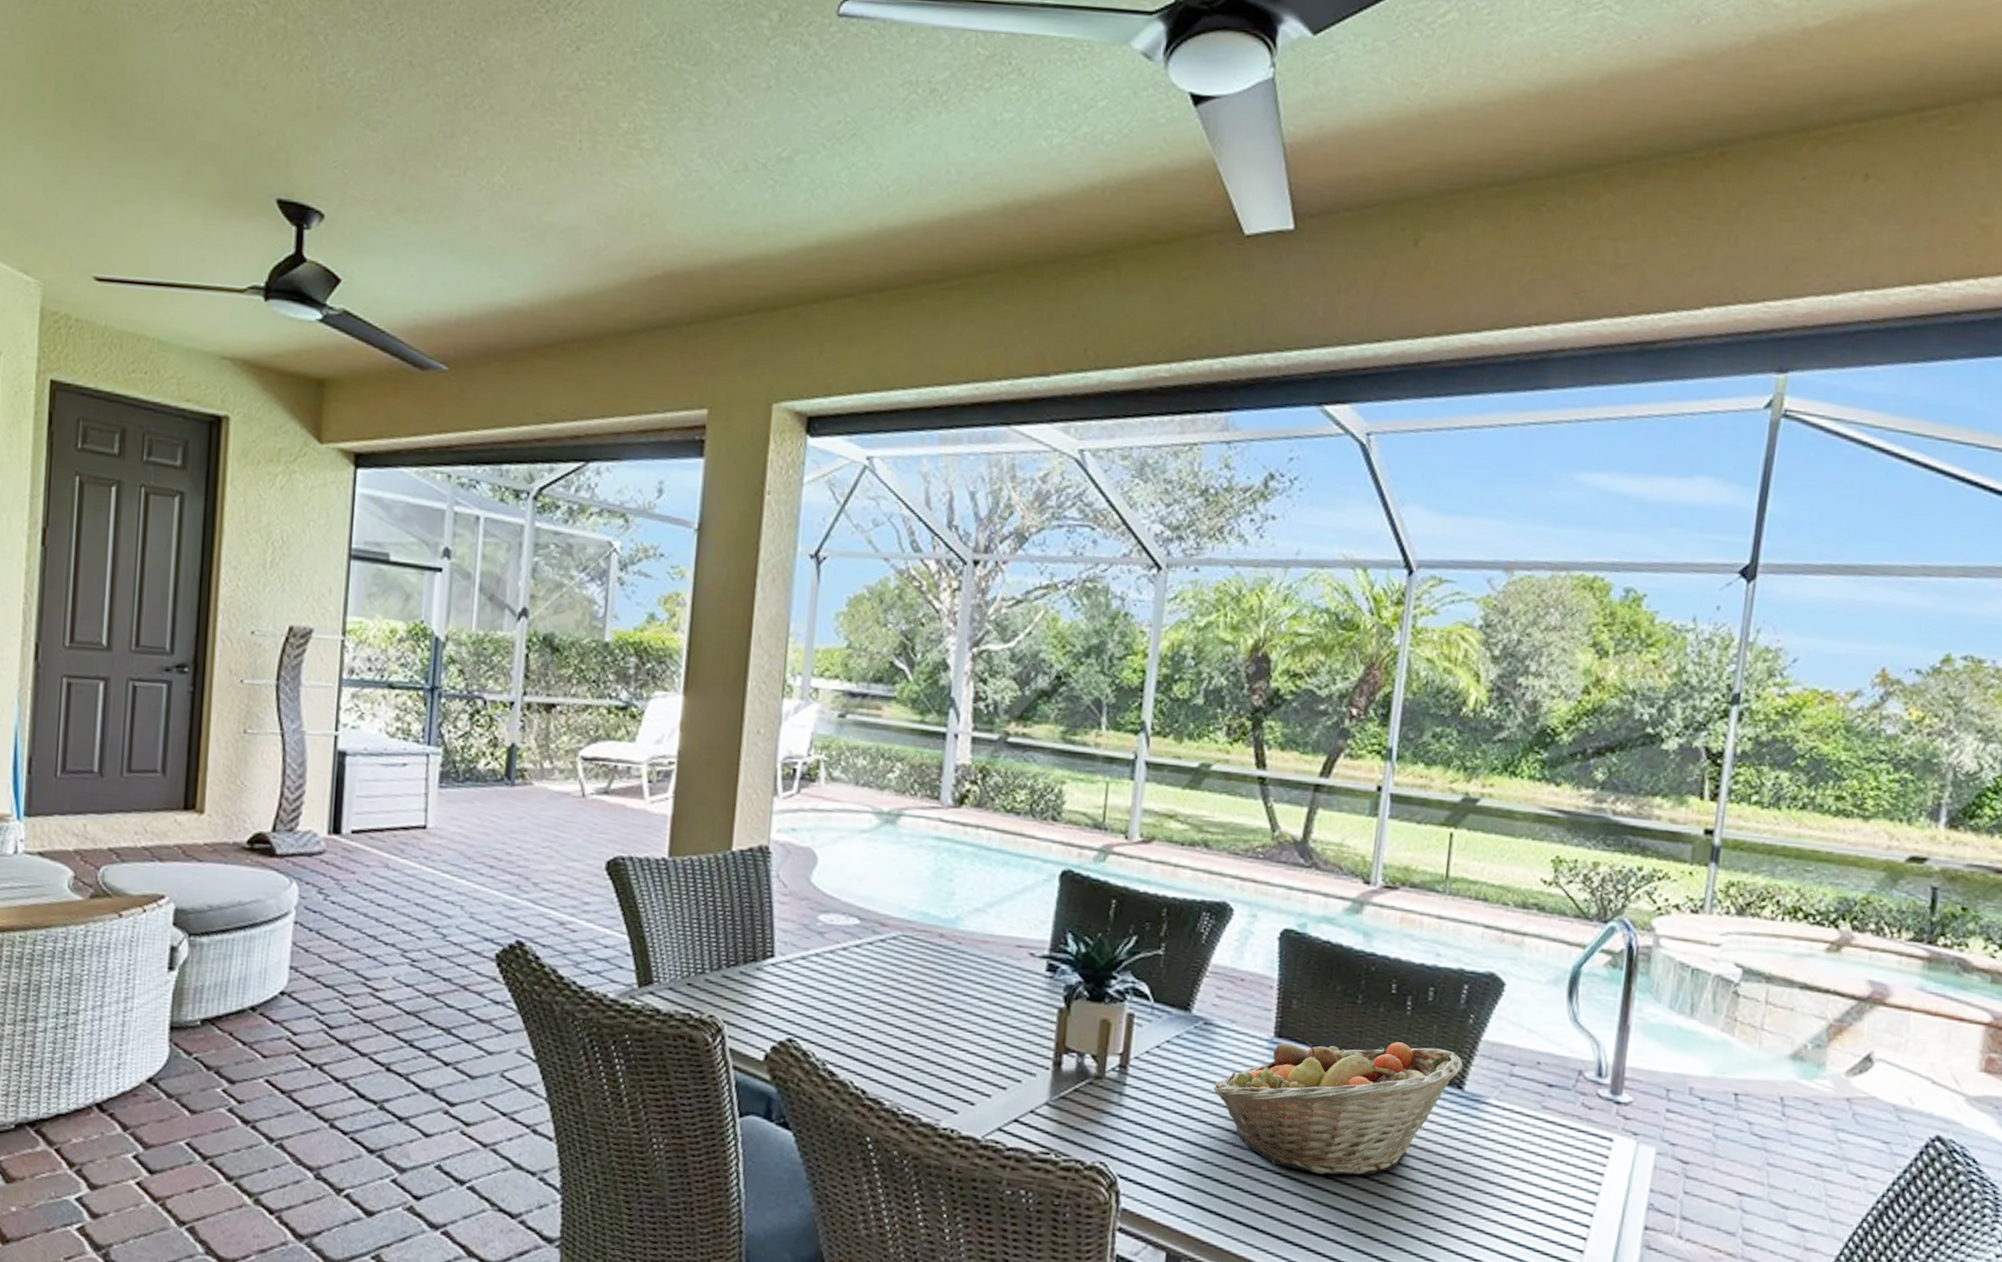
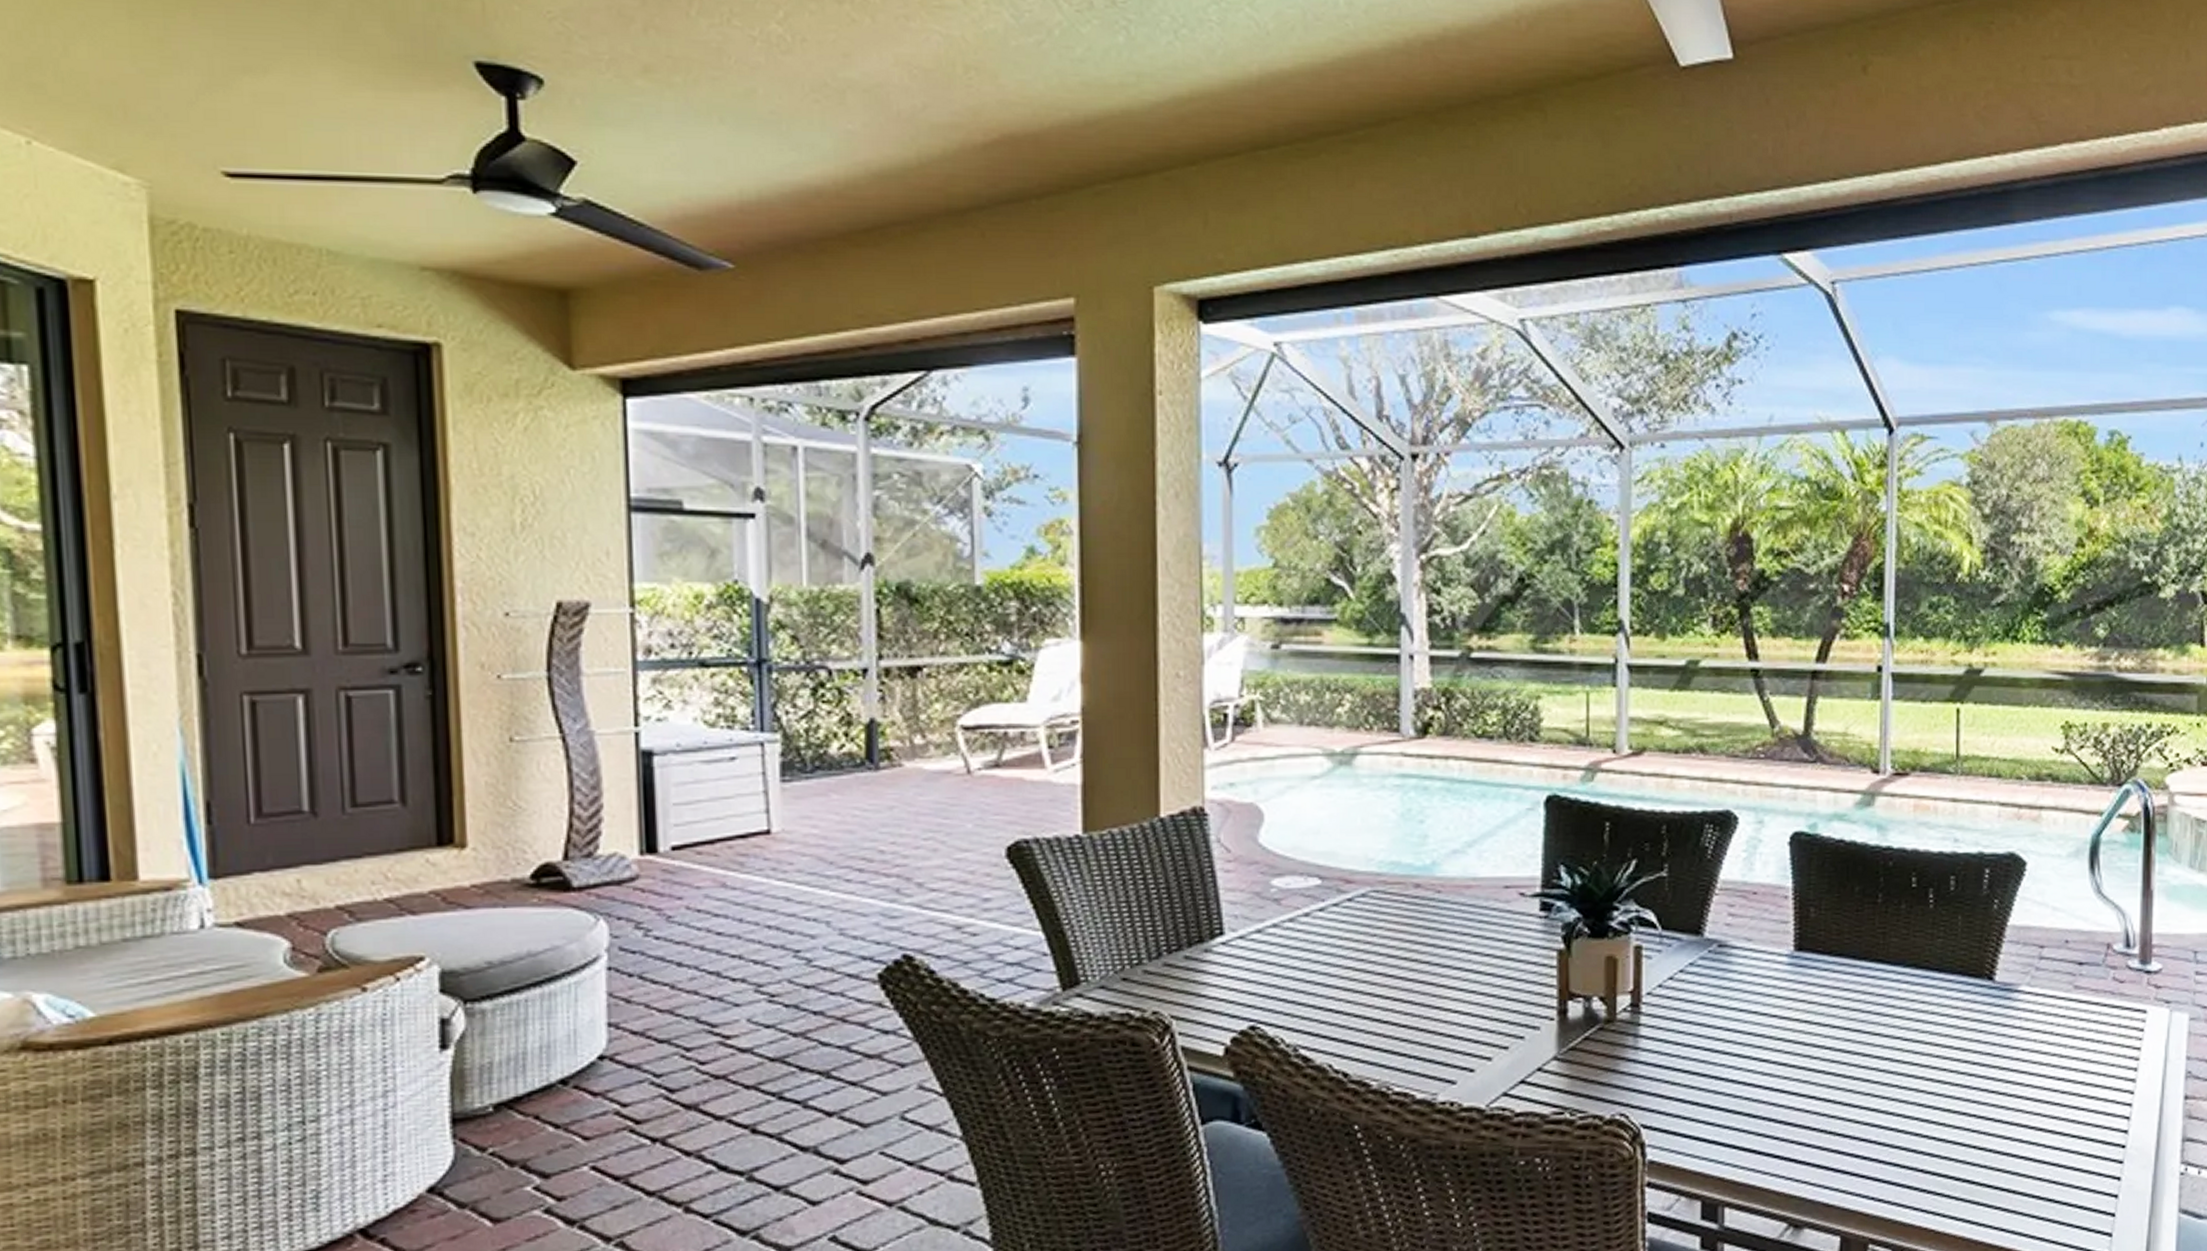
fruit basket: present [1213,1041,1463,1176] -> none [1735,939,1992,1092]

